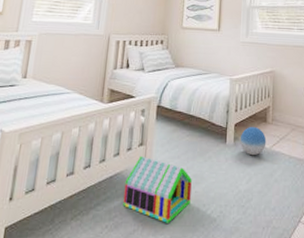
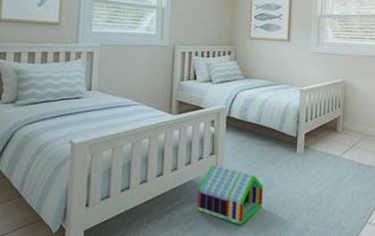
ball: present [240,127,267,156] -> none [311,136,336,163]

